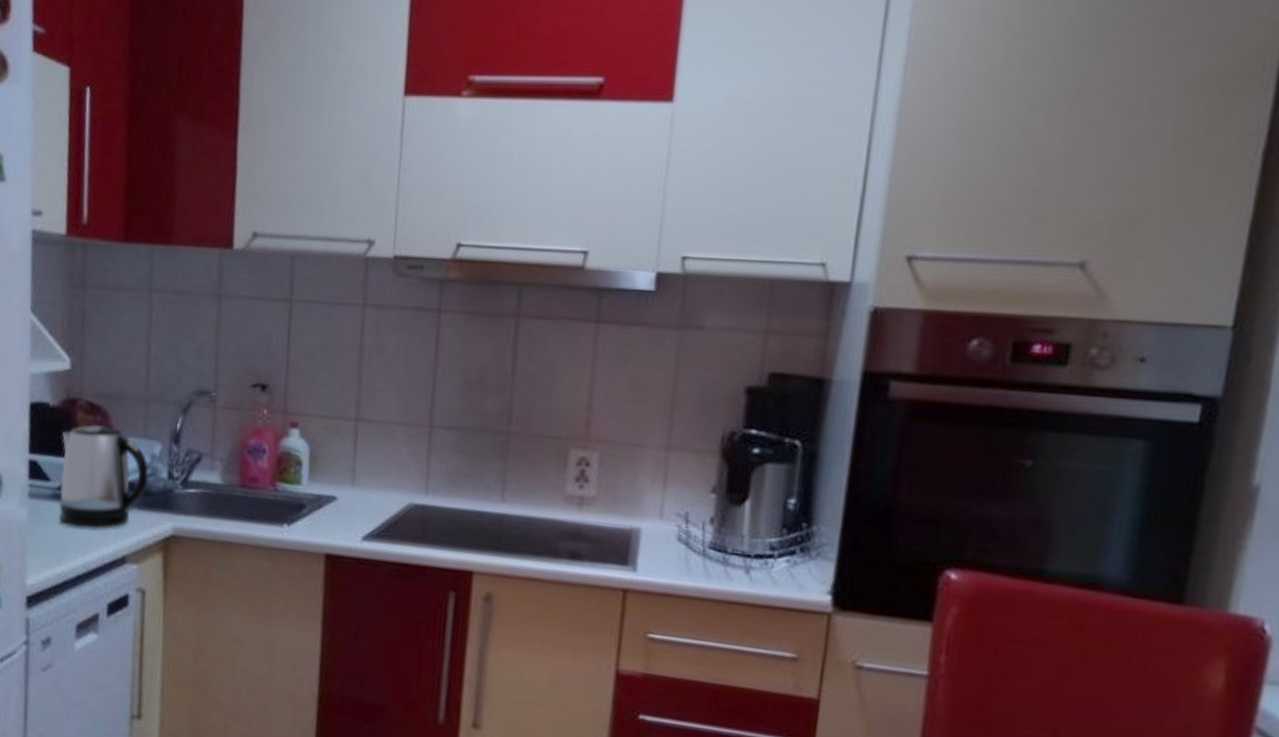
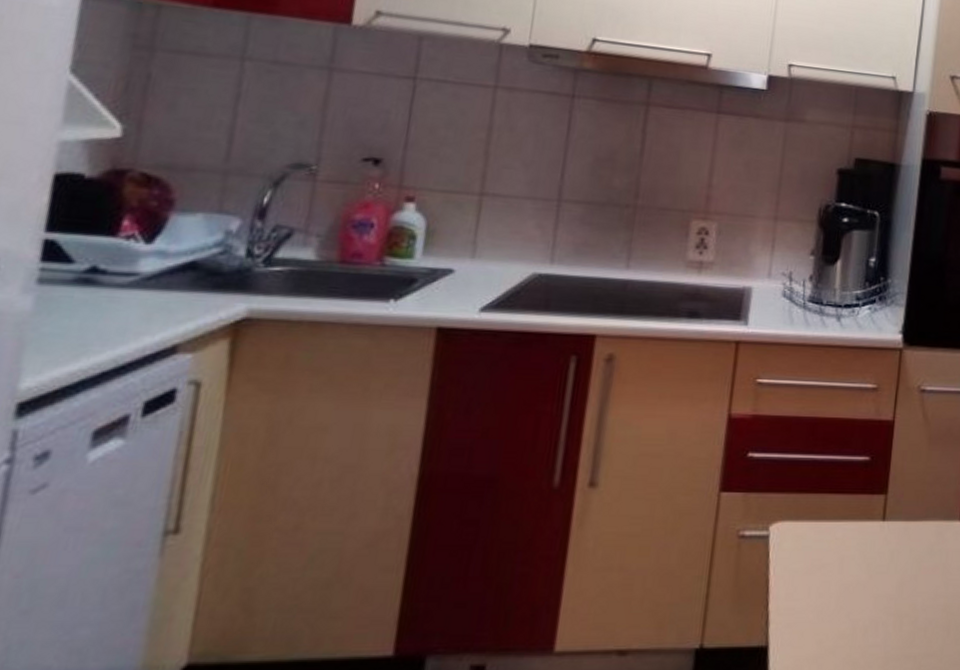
kettle: present [59,424,149,530] -> none [82,197,221,318]

